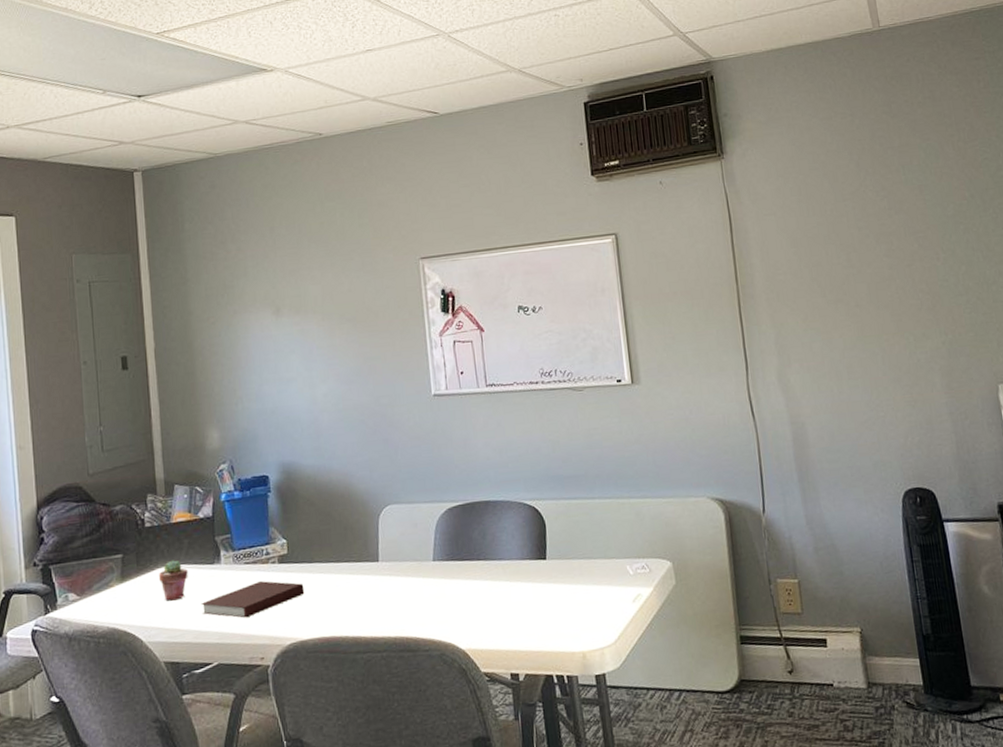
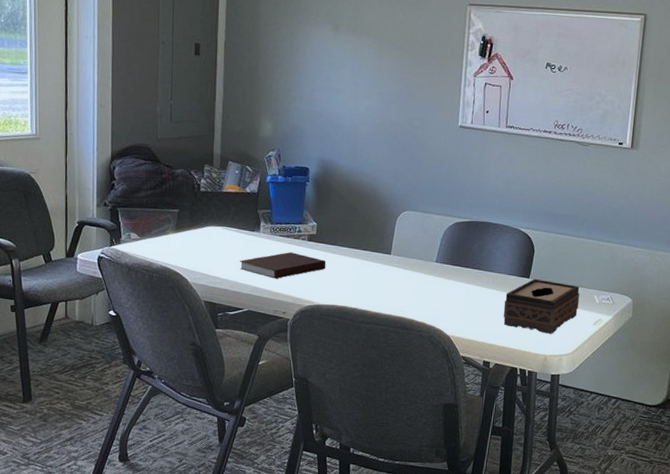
potted succulent: present [159,560,188,601] -> none [207,222,232,255]
tissue box: none [522,557,611,624] -> present [503,278,580,334]

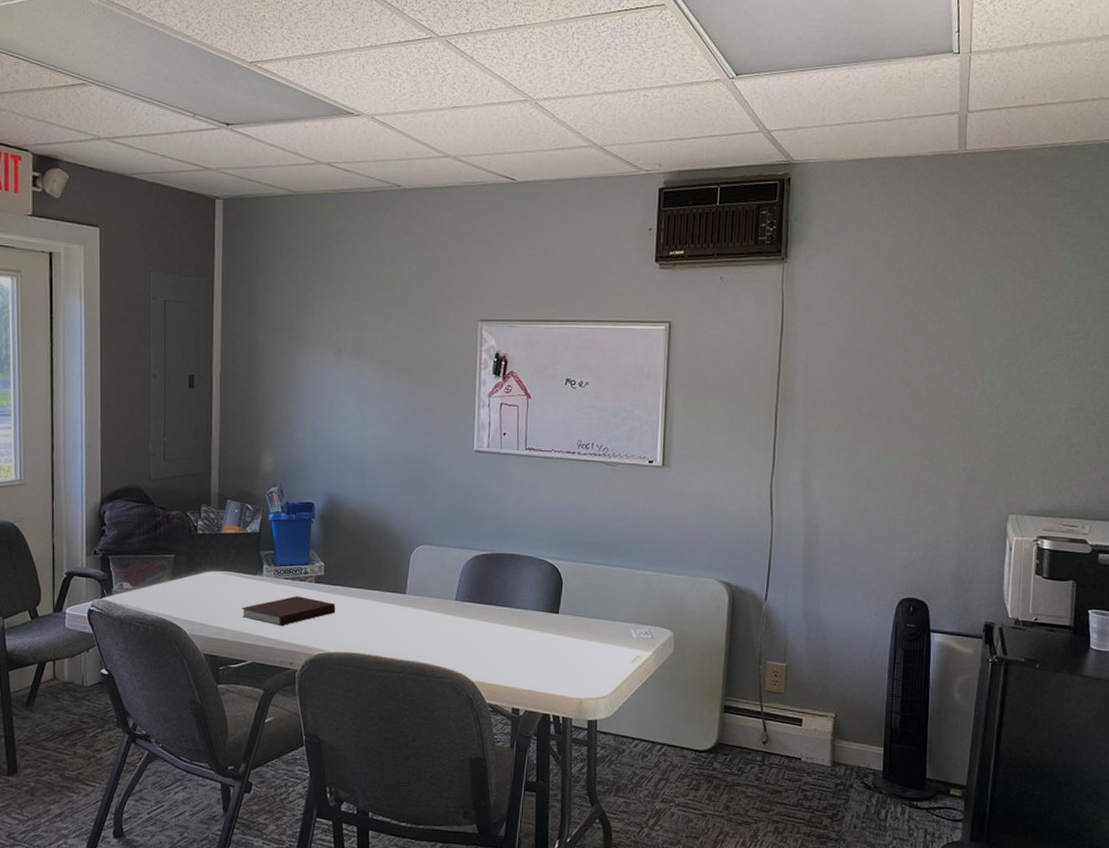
tissue box: present [503,278,580,334] -> none [531,613,615,675]

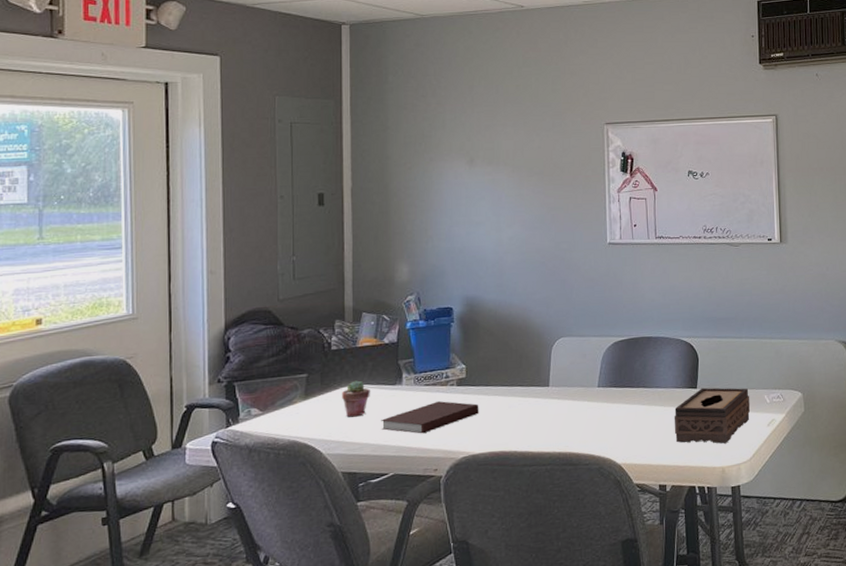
potted succulent: none [206,566,232,602] -> present [342,380,370,418]
tissue box: none [531,613,615,675] -> present [674,387,750,444]

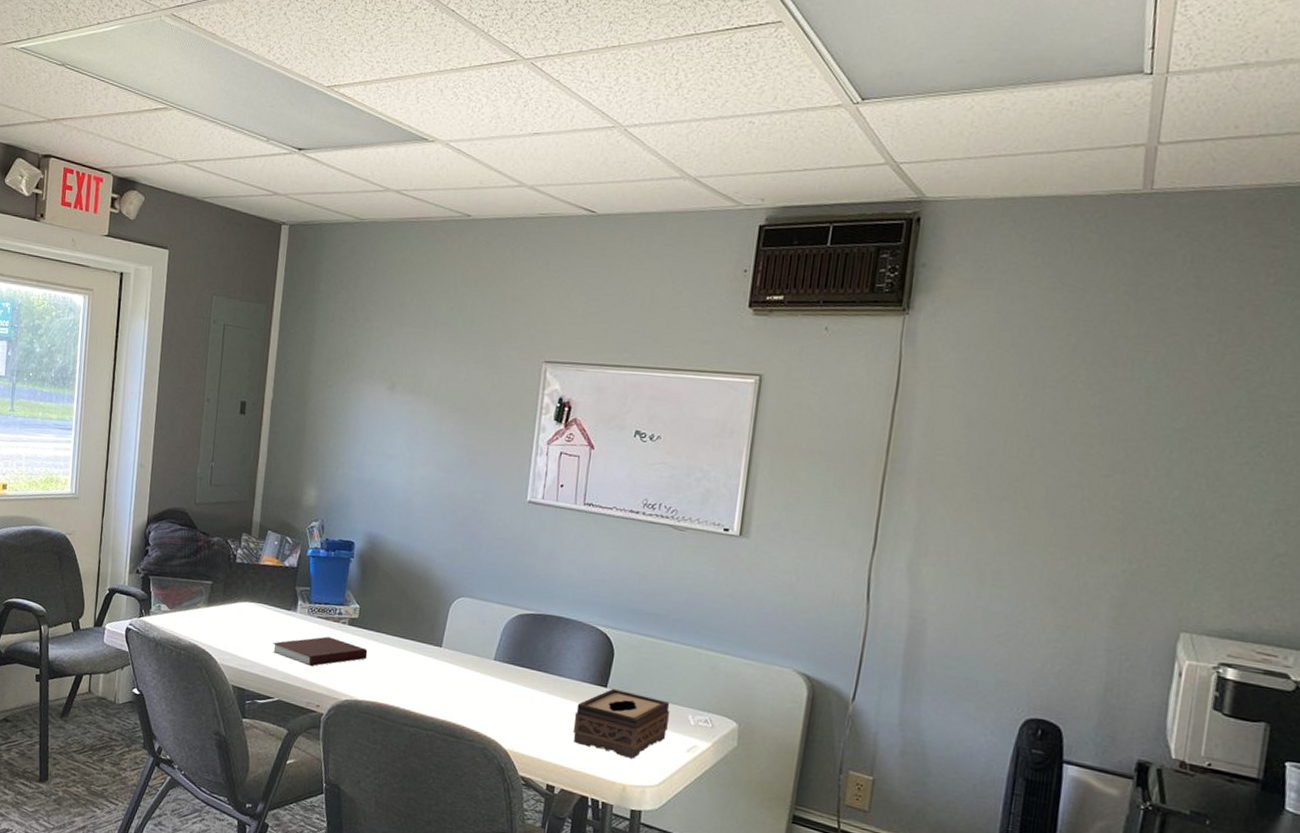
potted succulent: present [342,380,370,418] -> none [240,597,267,635]

